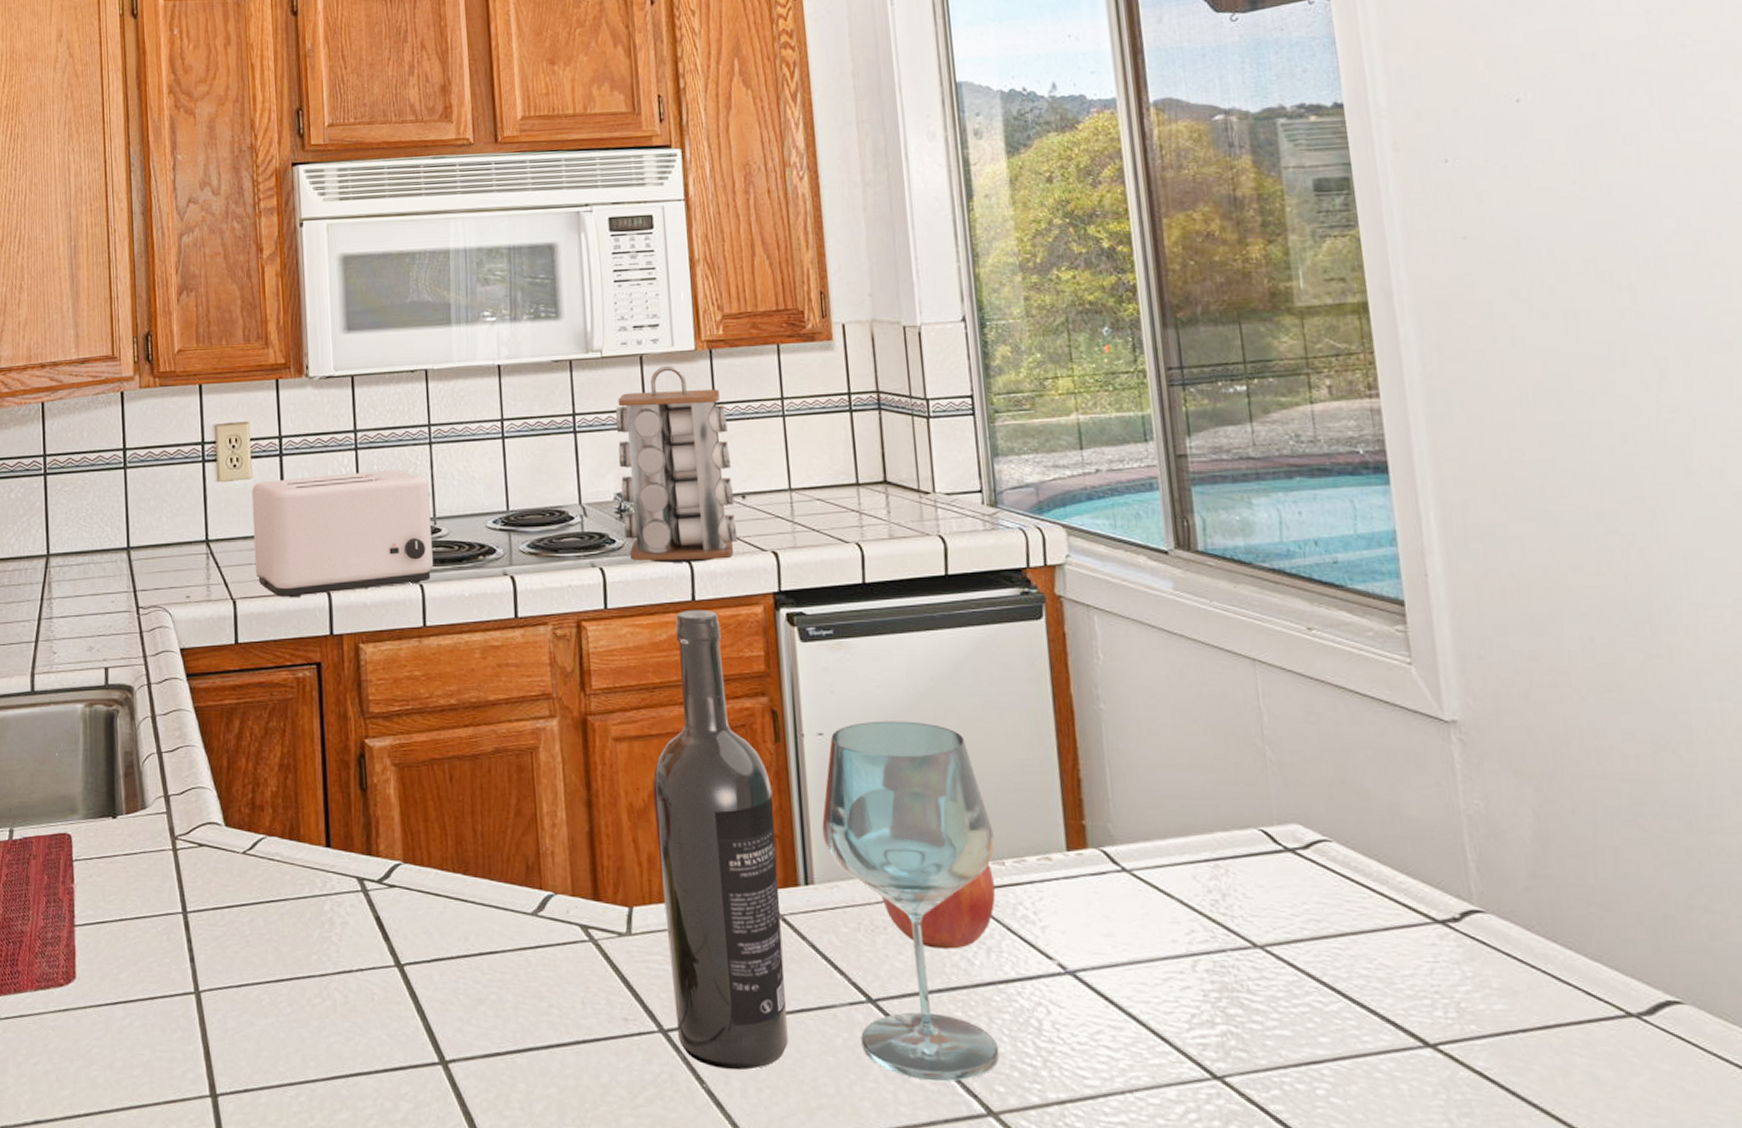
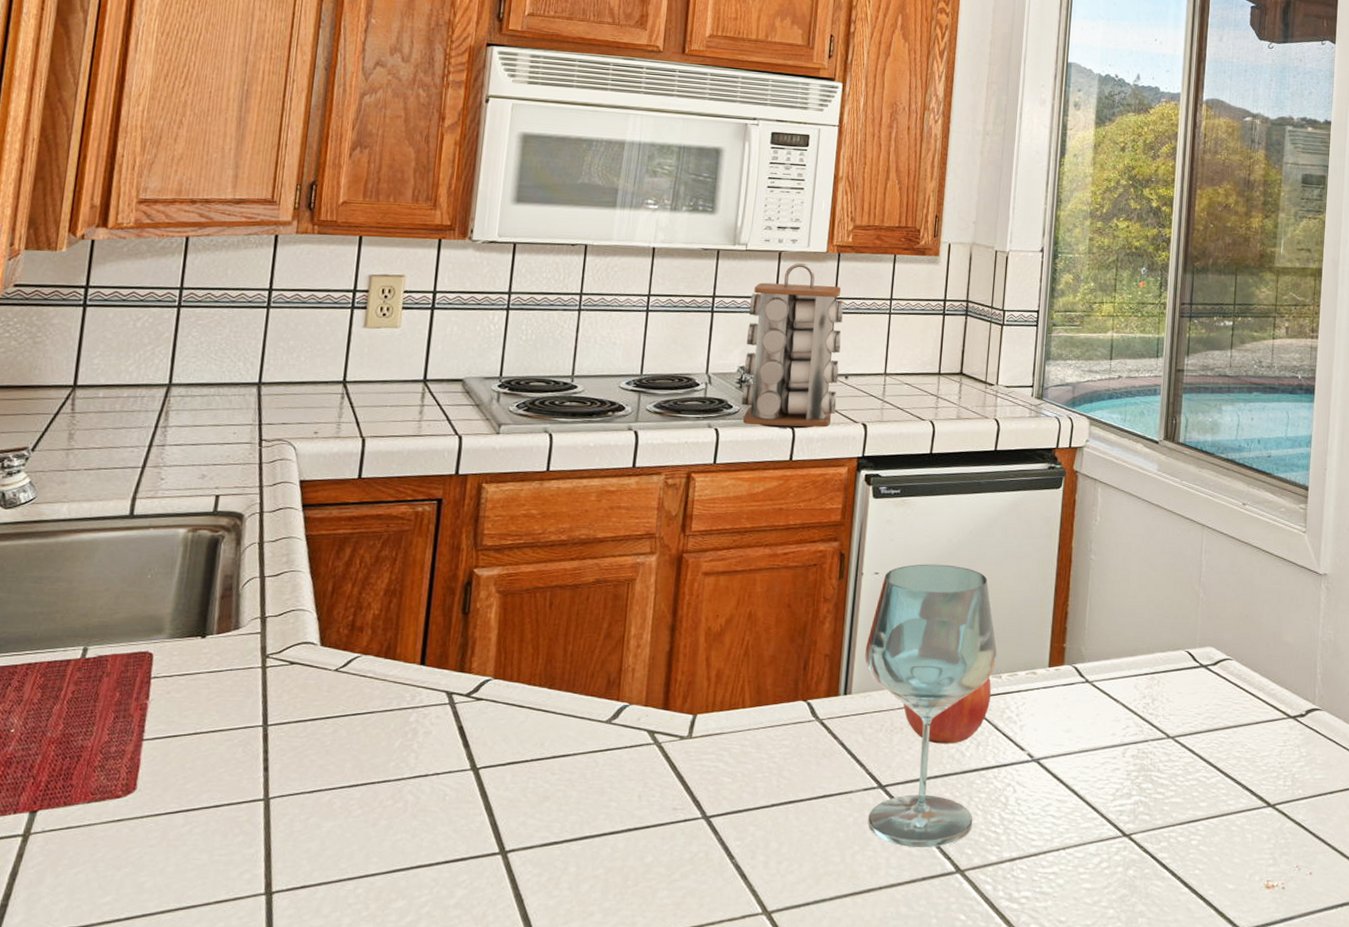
toaster: present [251,469,433,598] -> none [389,330,572,439]
wine bottle: present [652,609,789,1071] -> none [718,468,830,847]

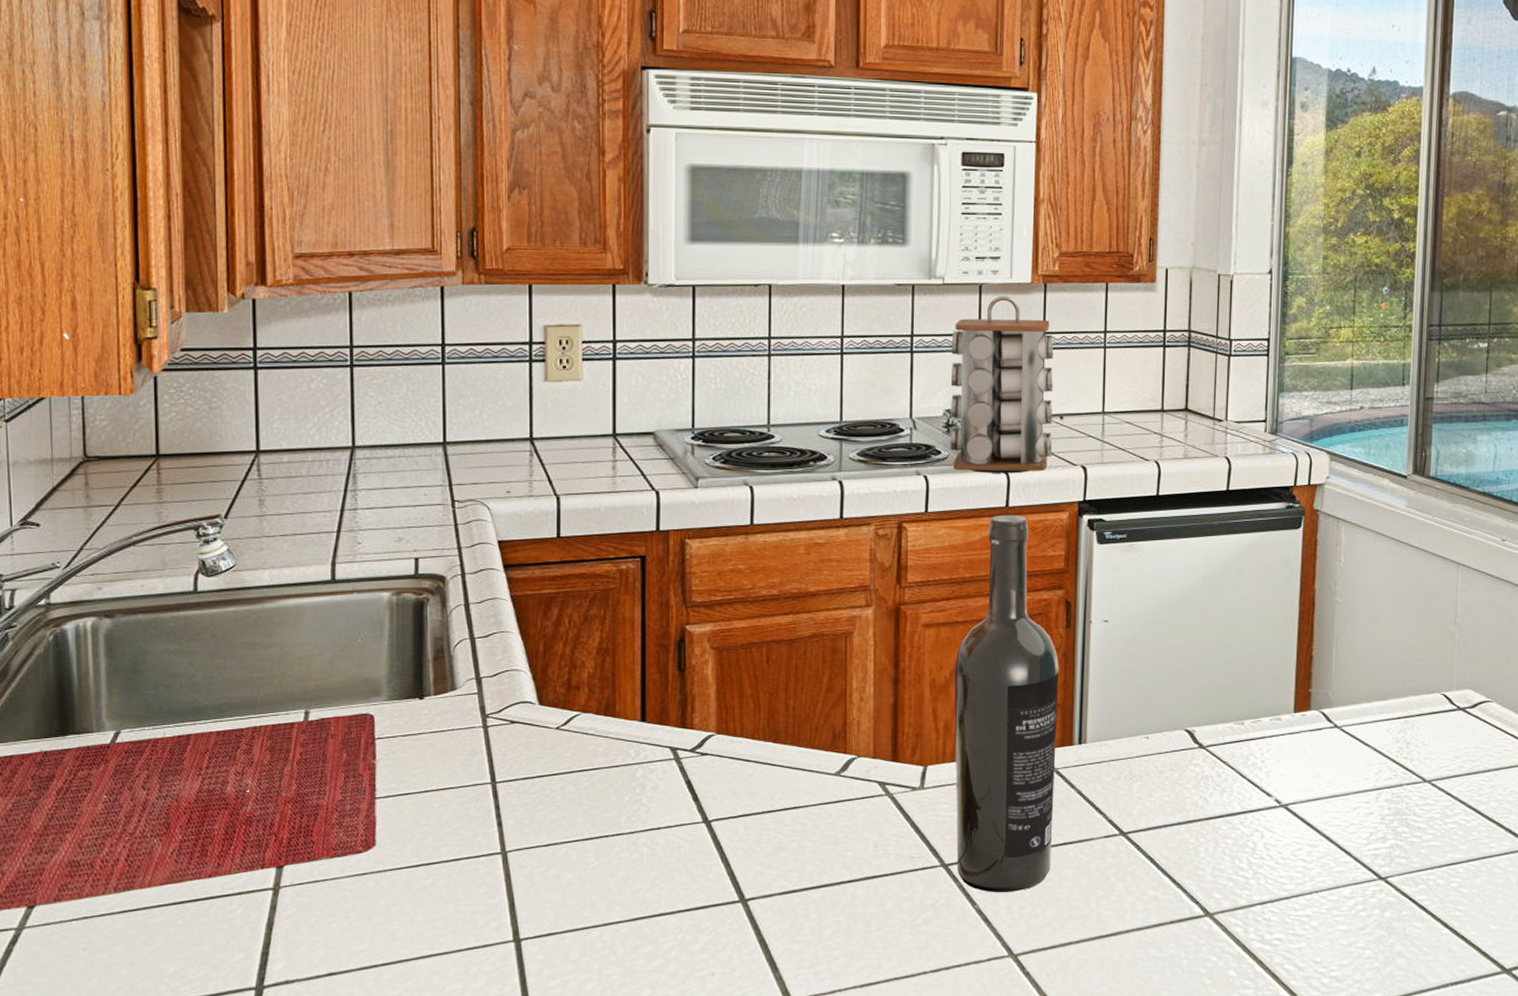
wine bottle: none [718,468,830,847] -> present [953,514,1059,893]
wine glass: present [865,564,997,848] -> none [1098,610,1238,893]
fruit: present [903,676,991,744] -> none [1142,723,1234,791]

